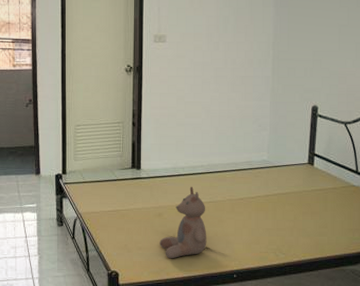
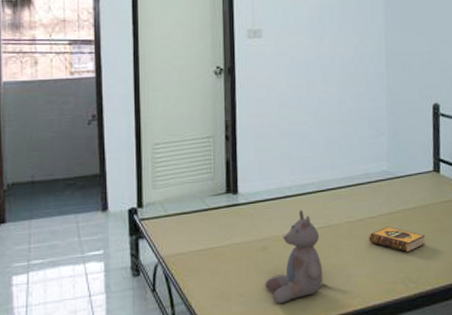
hardback book: none [247,206,296,229] -> present [369,226,425,253]

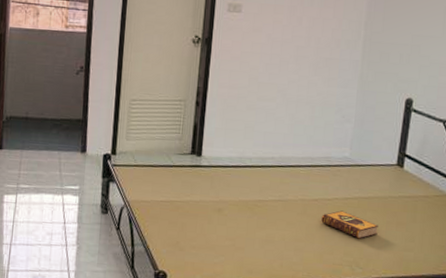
bear: present [265,210,323,305] -> none [216,181,274,263]

